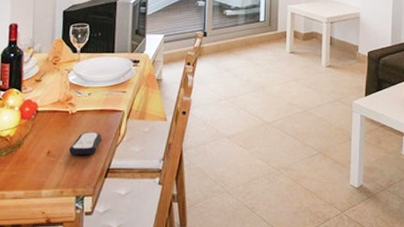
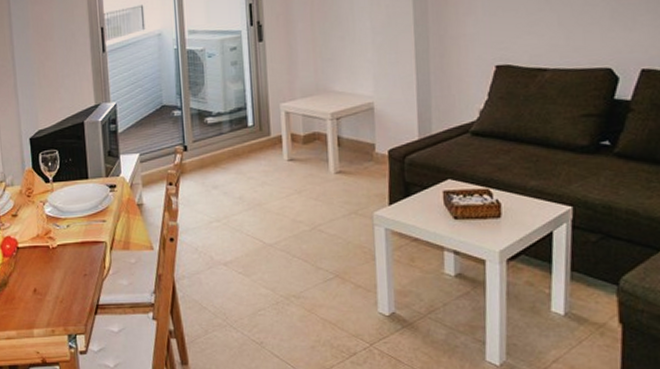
remote control: present [69,132,102,156] -> none [55,266,86,292]

